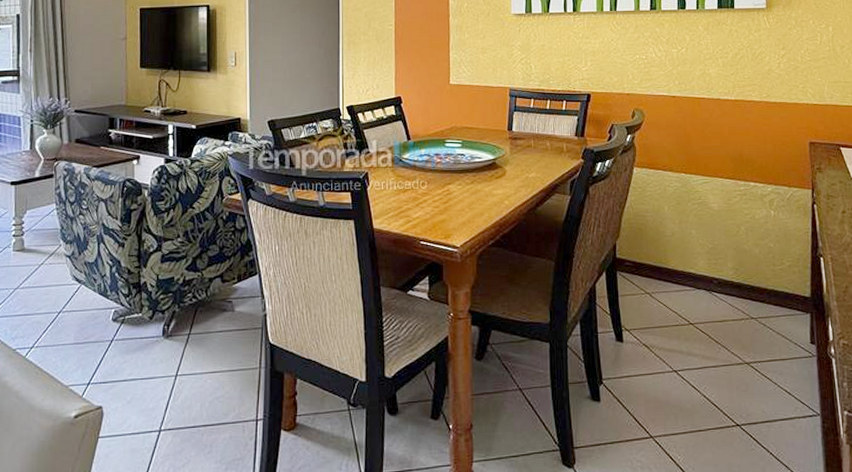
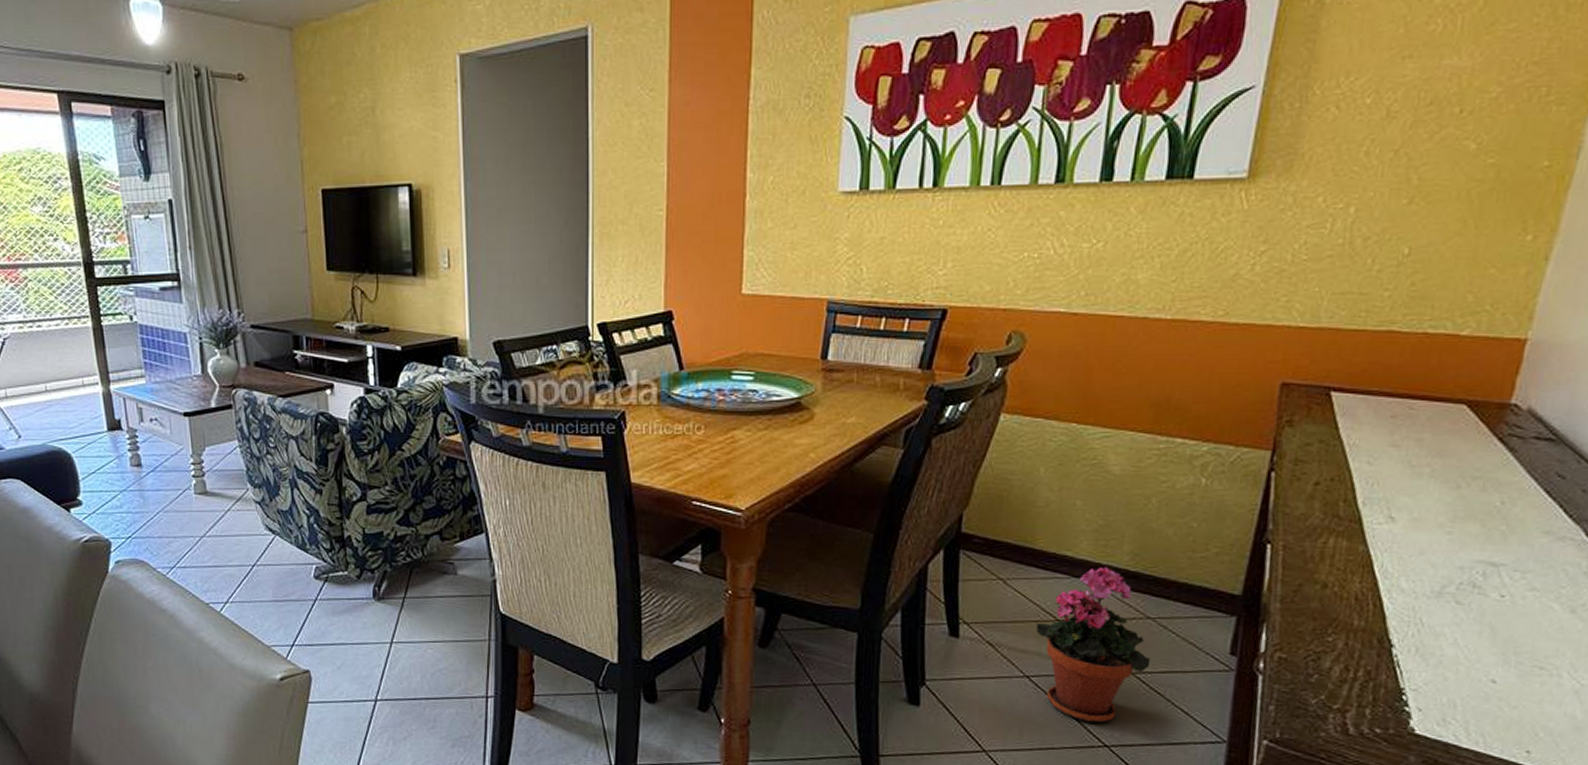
potted plant: none [676,280,759,407] -> present [1035,567,1151,723]

